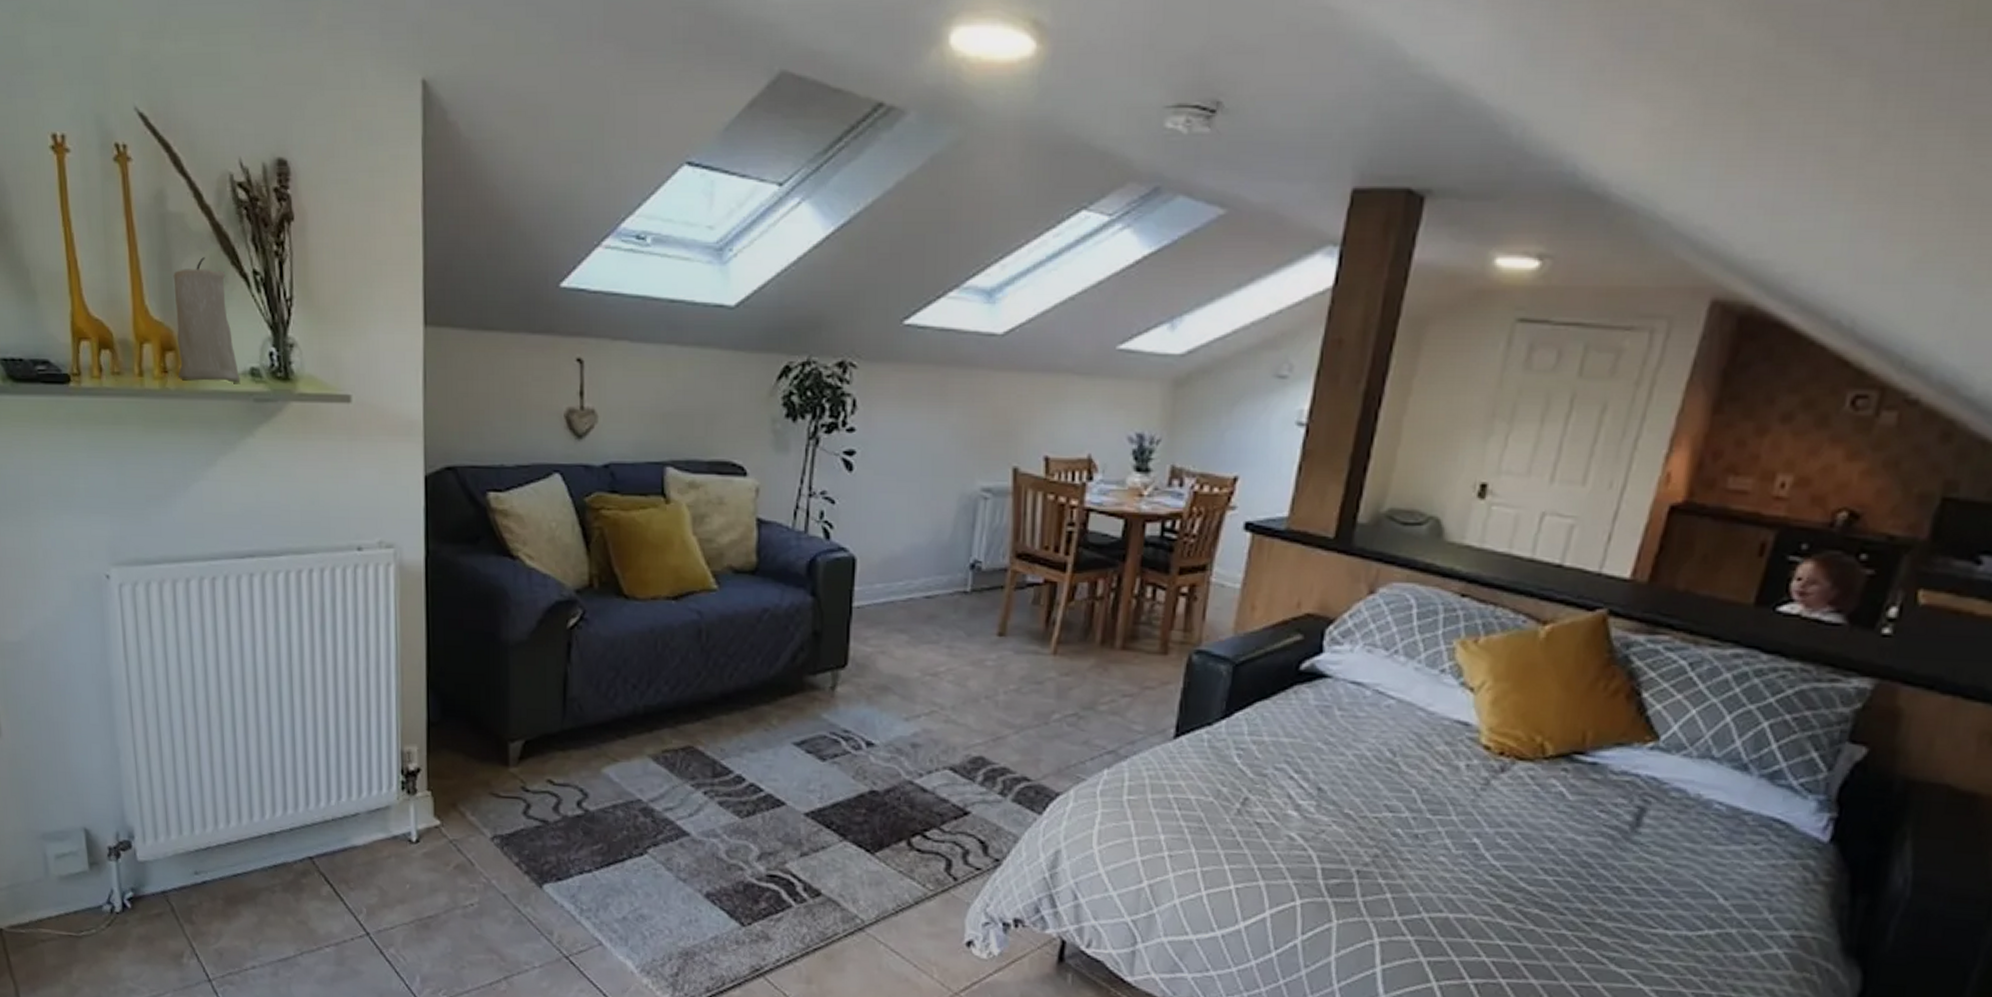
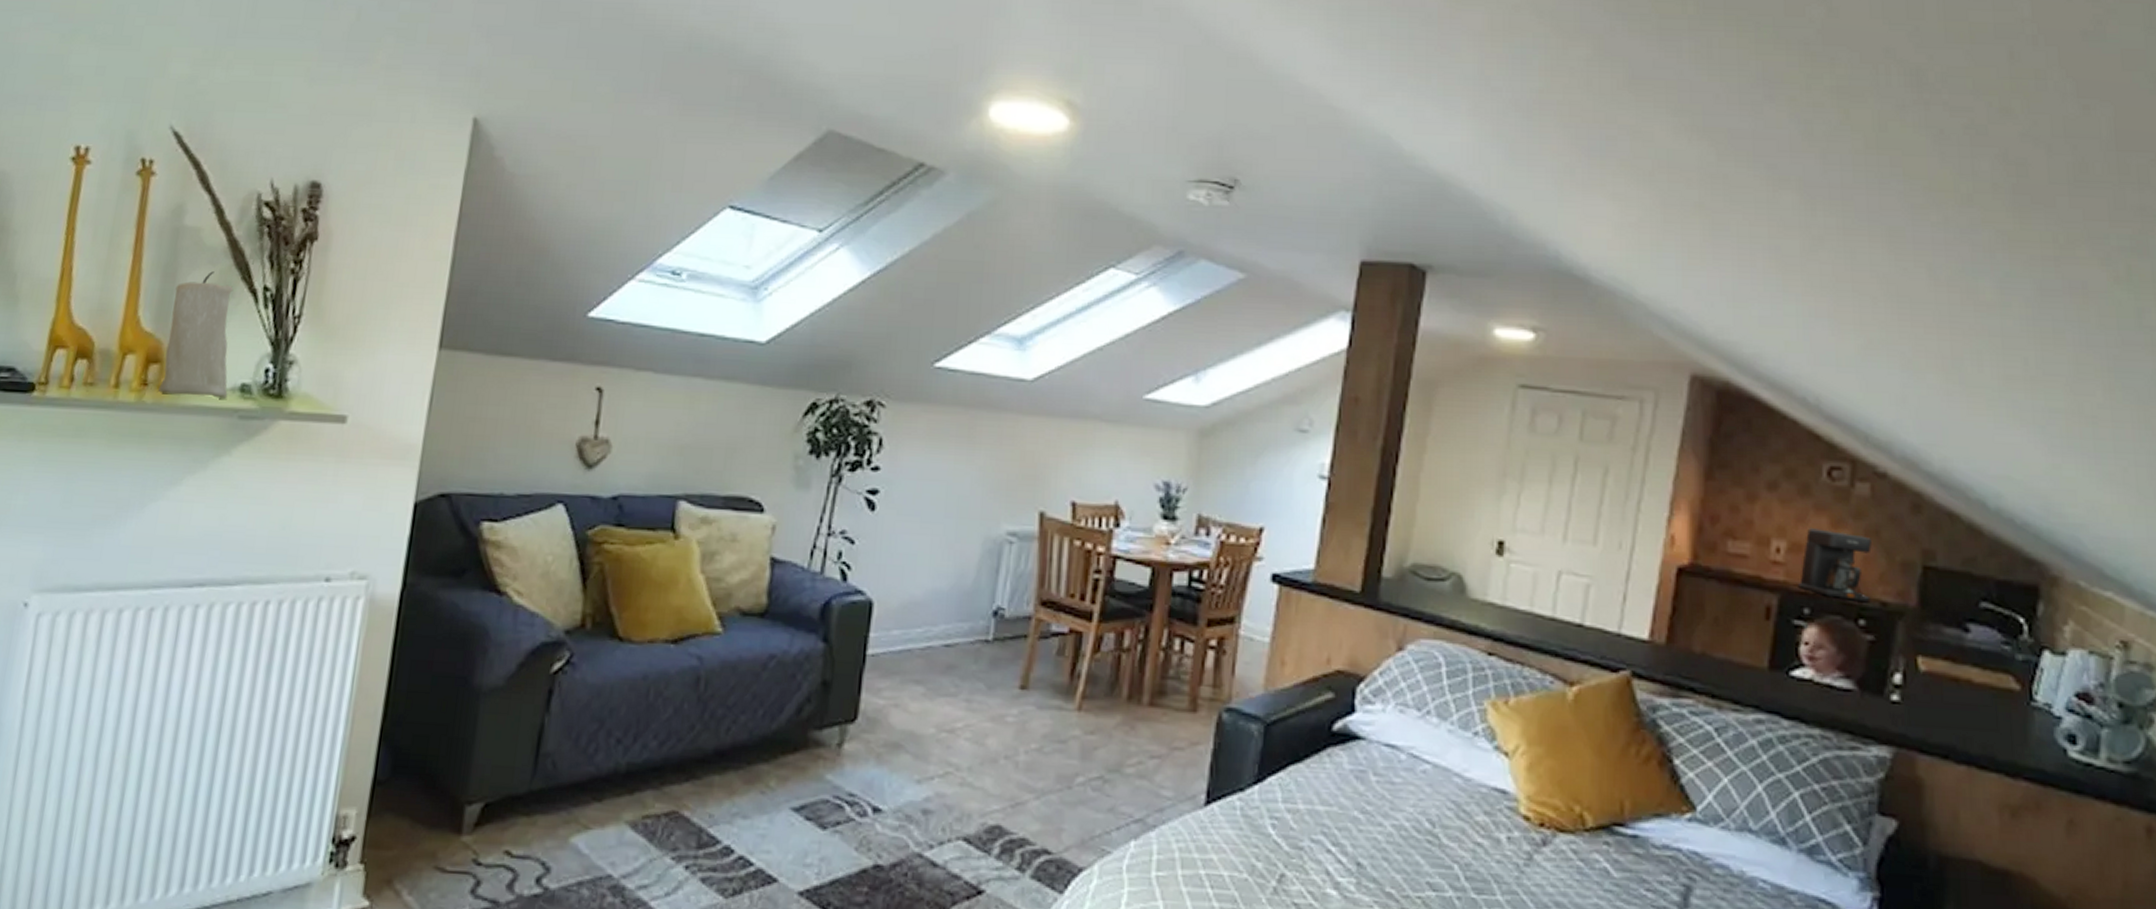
coffee maker: none [1799,461,1889,537] -> present [1798,528,1872,603]

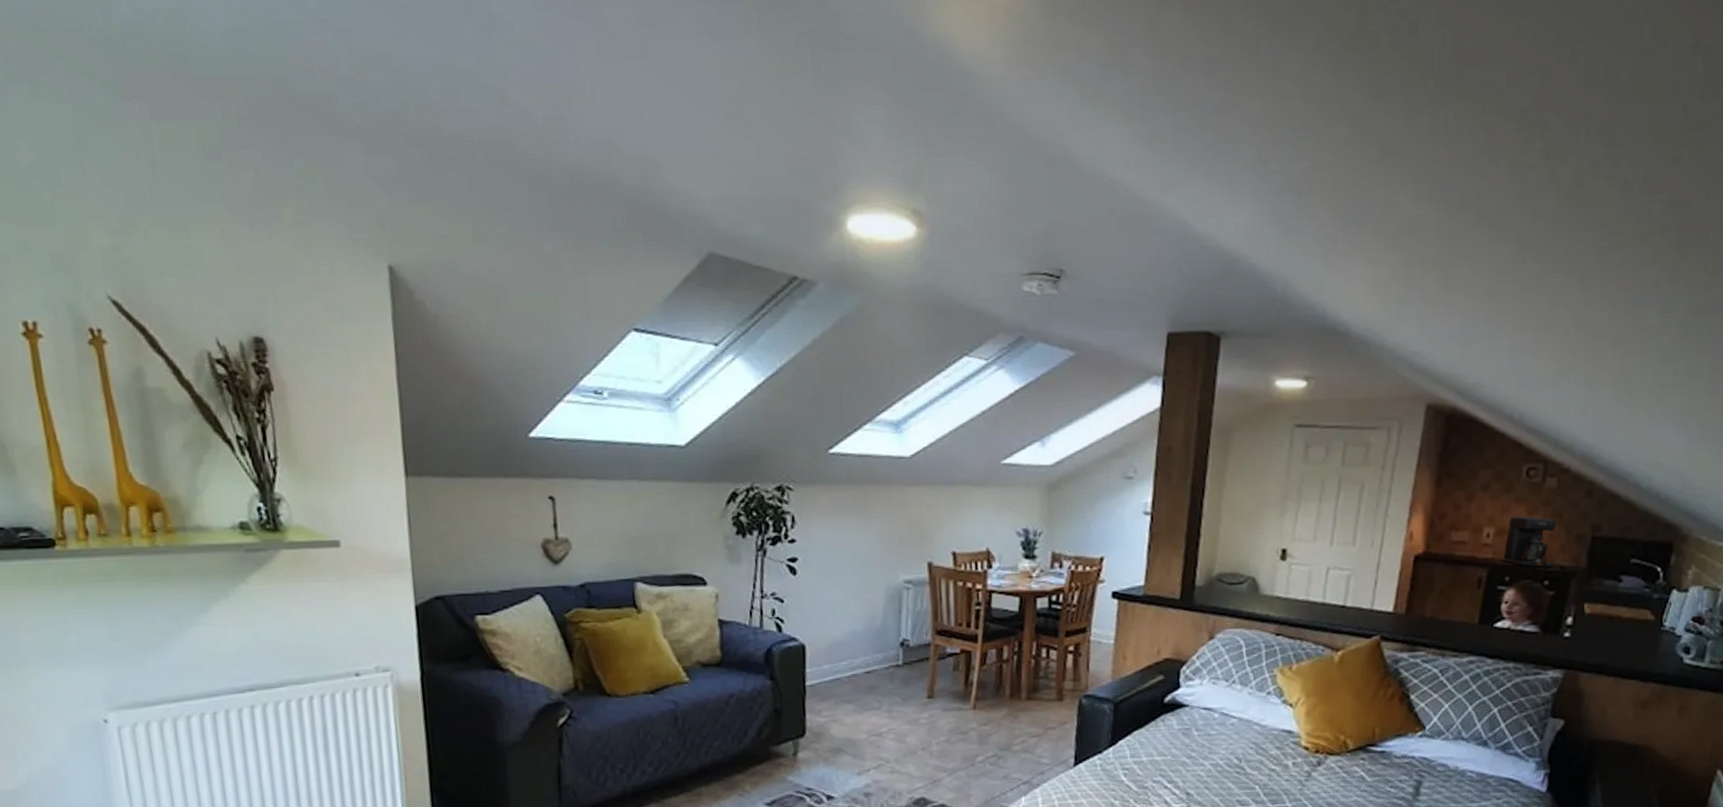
candle: present [158,271,234,399] -> none [156,426,230,537]

